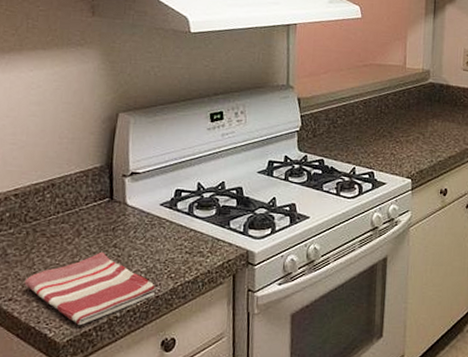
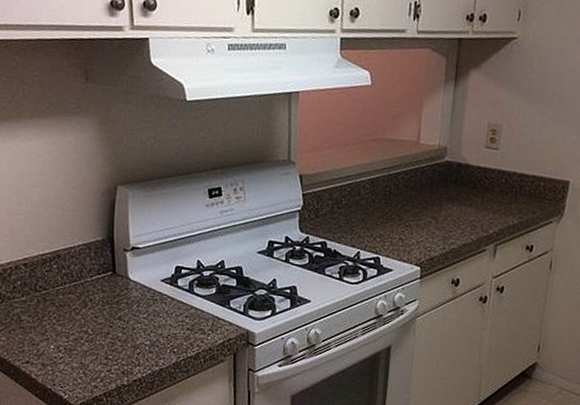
dish towel: present [24,251,156,325] -> none [39,323,160,390]

